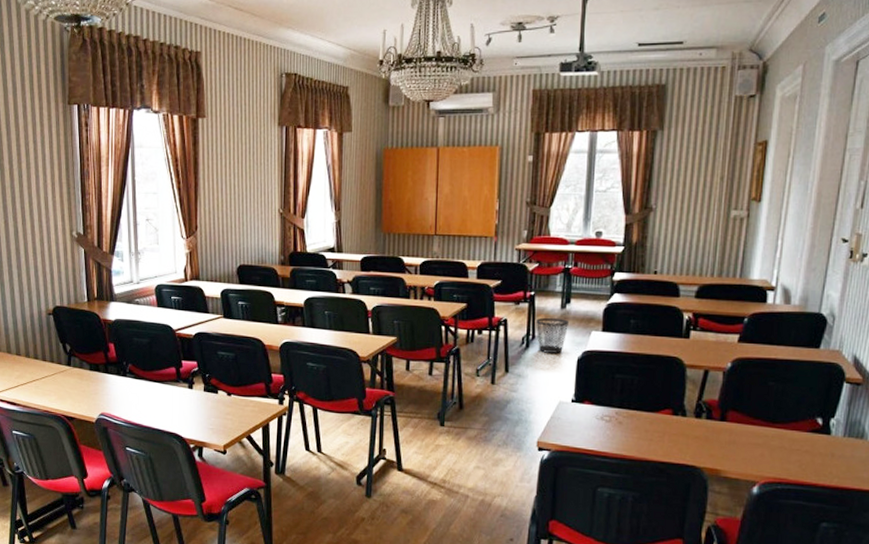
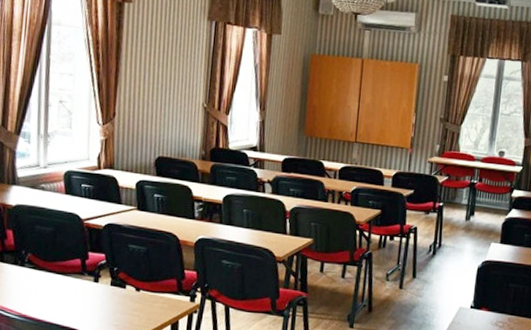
wastebasket: present [536,317,570,353] -> none [442,227,473,262]

